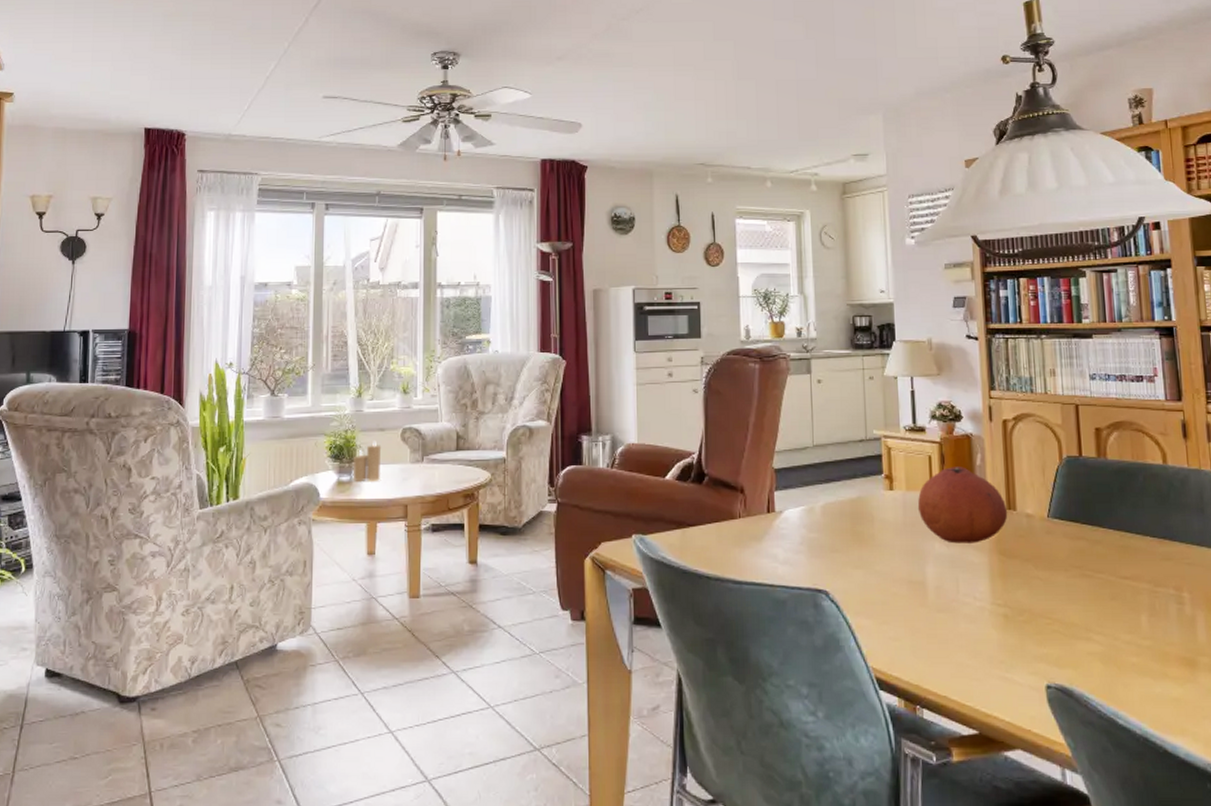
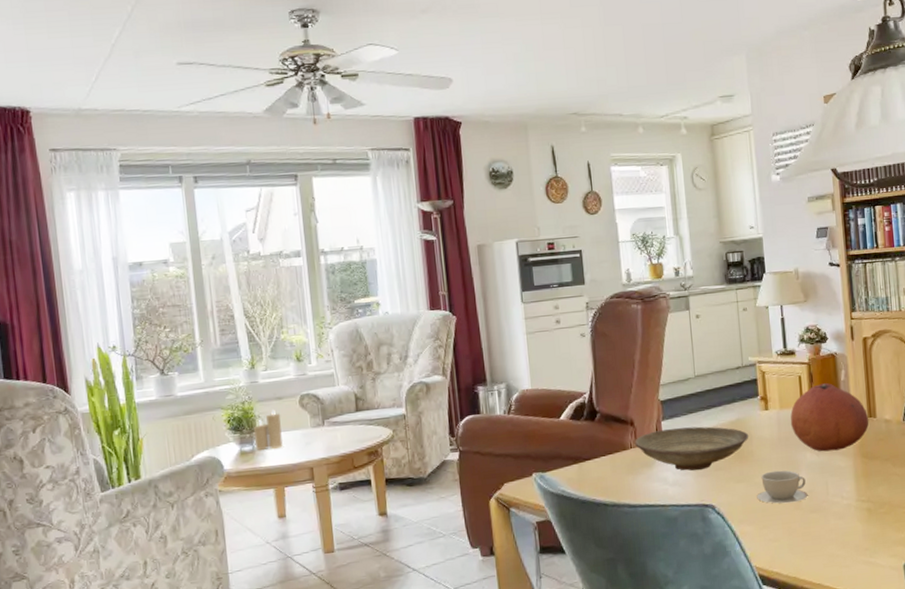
decorative bowl: none [744,500,871,551] -> present [635,426,749,471]
teacup: none [876,559,935,598] -> present [757,470,808,504]

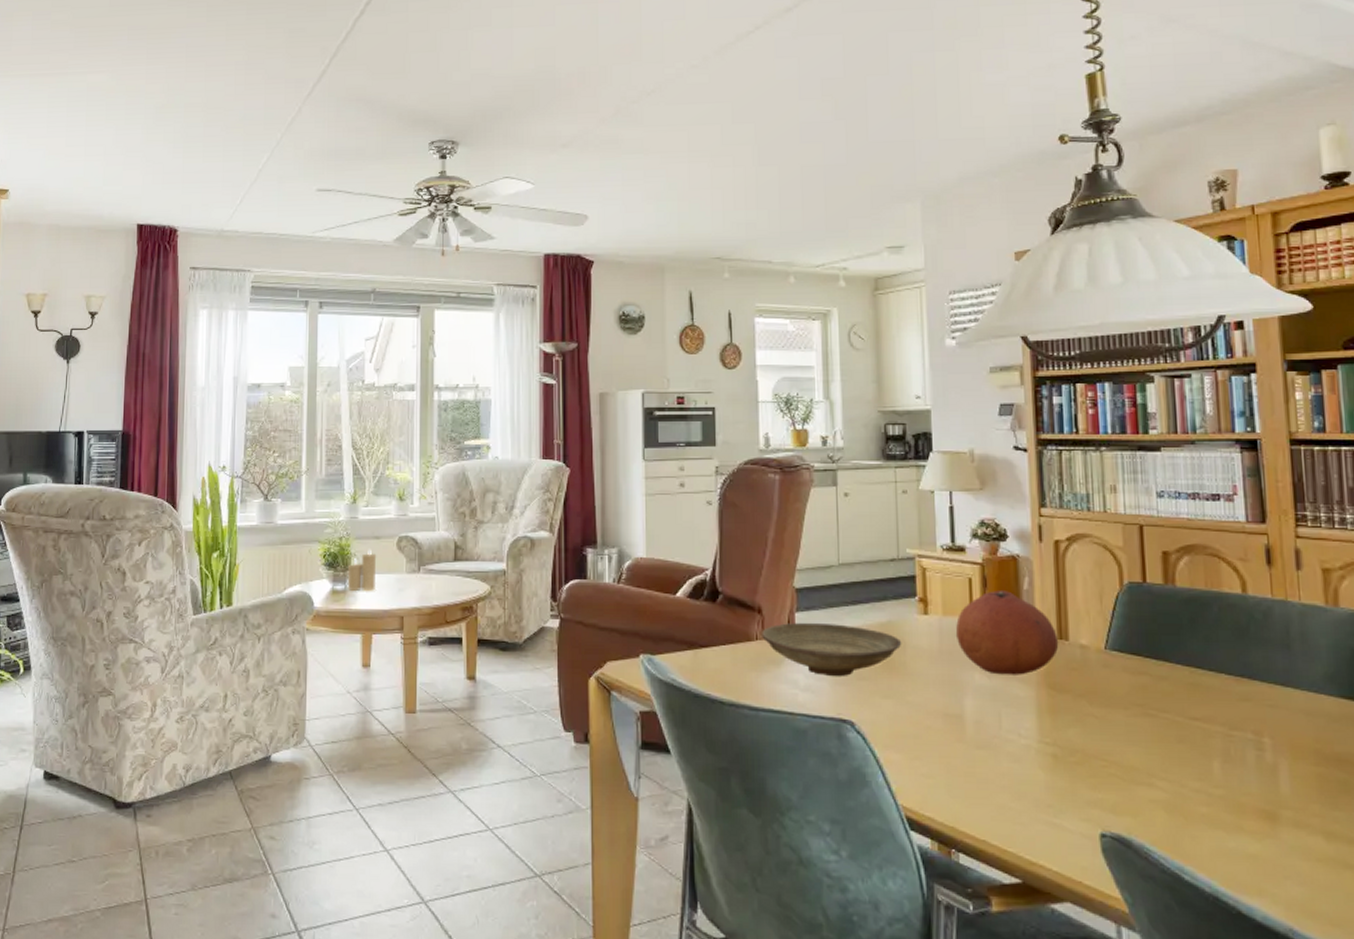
teacup: present [757,470,808,504] -> none [908,690,974,733]

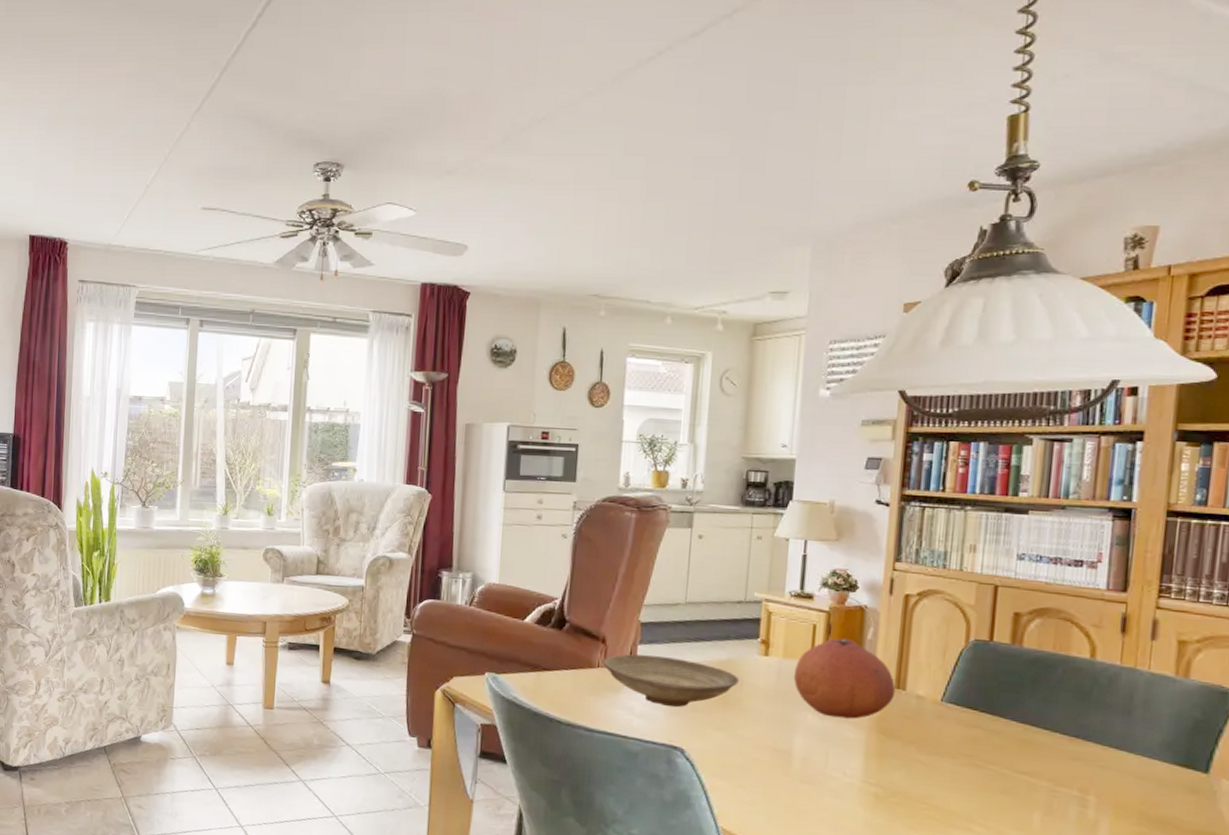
candle: present [347,549,377,591] -> none [216,558,244,597]

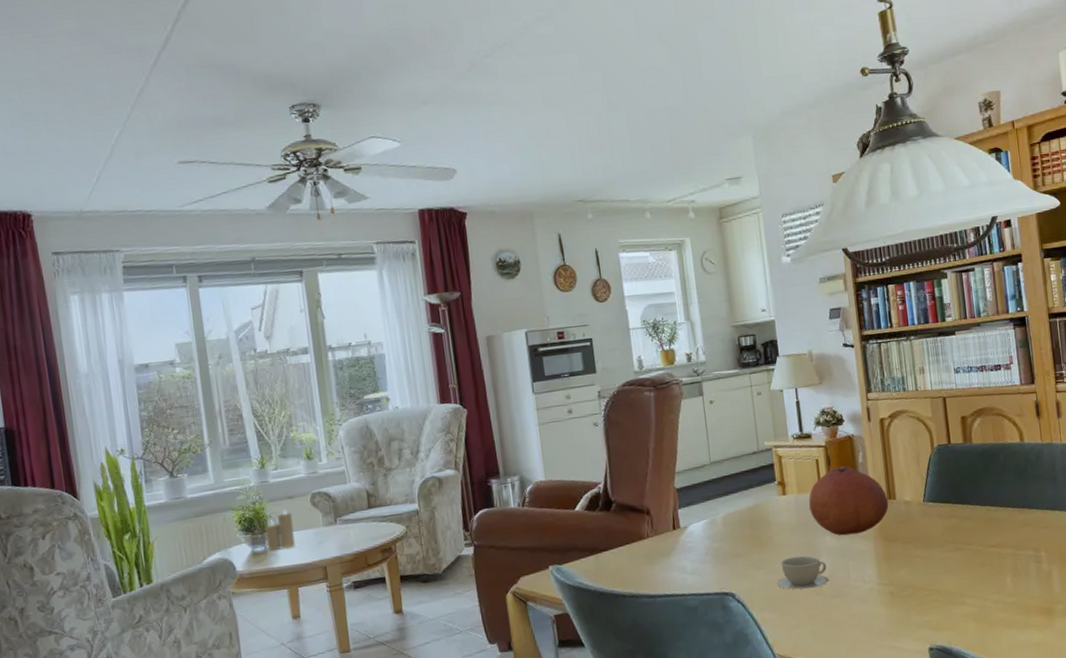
candle: none [216,558,244,597] -> present [264,509,295,551]
decorative bowl: present [603,654,740,708] -> none [652,513,768,559]
teacup: none [737,725,801,767] -> present [777,555,829,590]

